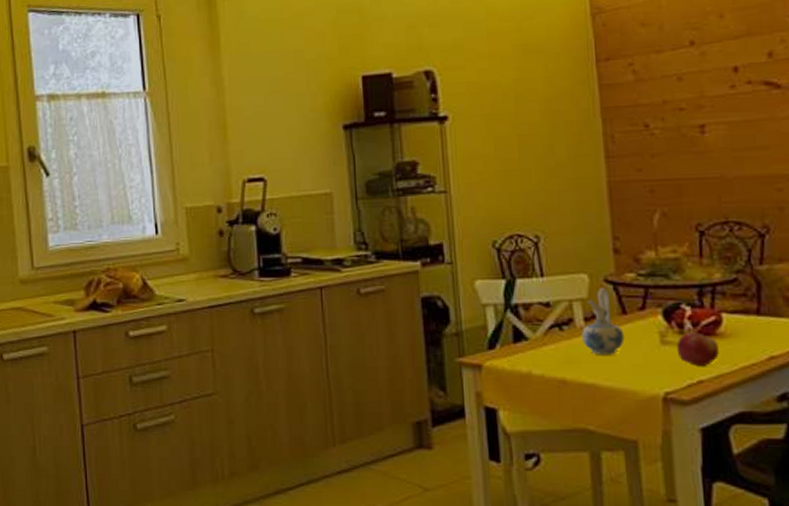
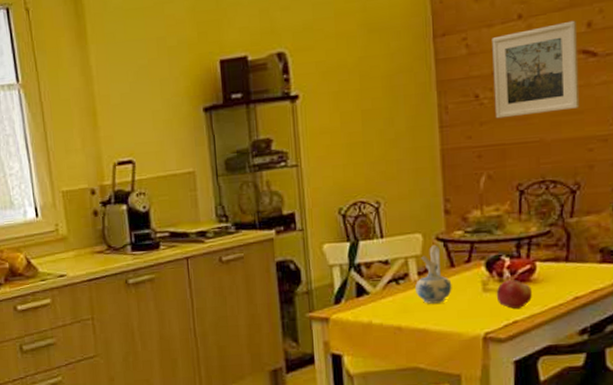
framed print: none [661,49,764,151] -> present [492,20,580,119]

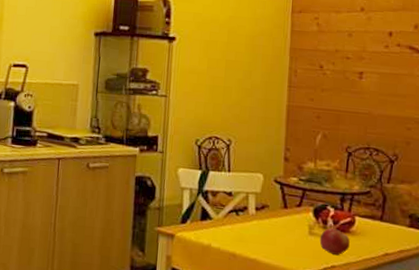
ceramic pitcher: present [416,246,452,304] -> none [252,186,283,239]
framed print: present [492,20,580,119] -> none [335,21,406,92]

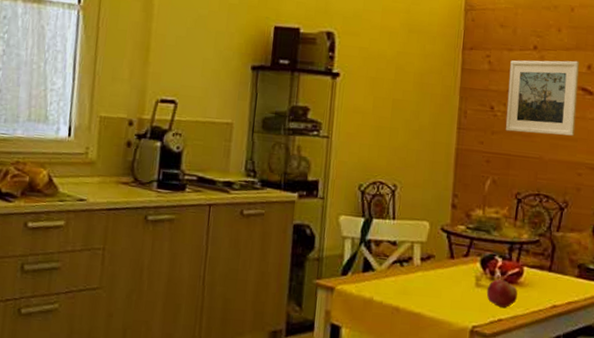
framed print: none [335,21,406,92] -> present [505,60,579,136]

